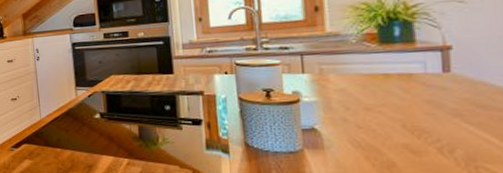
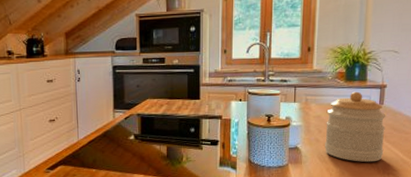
jar: none [354,56,462,151] -> present [325,91,386,163]

